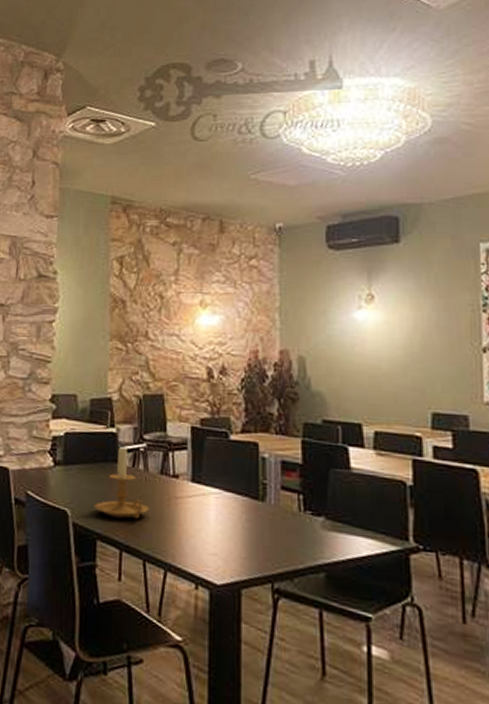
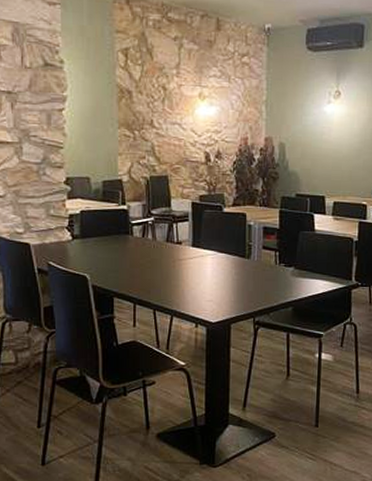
candle holder: present [95,446,149,519] -> none [111,220,157,279]

